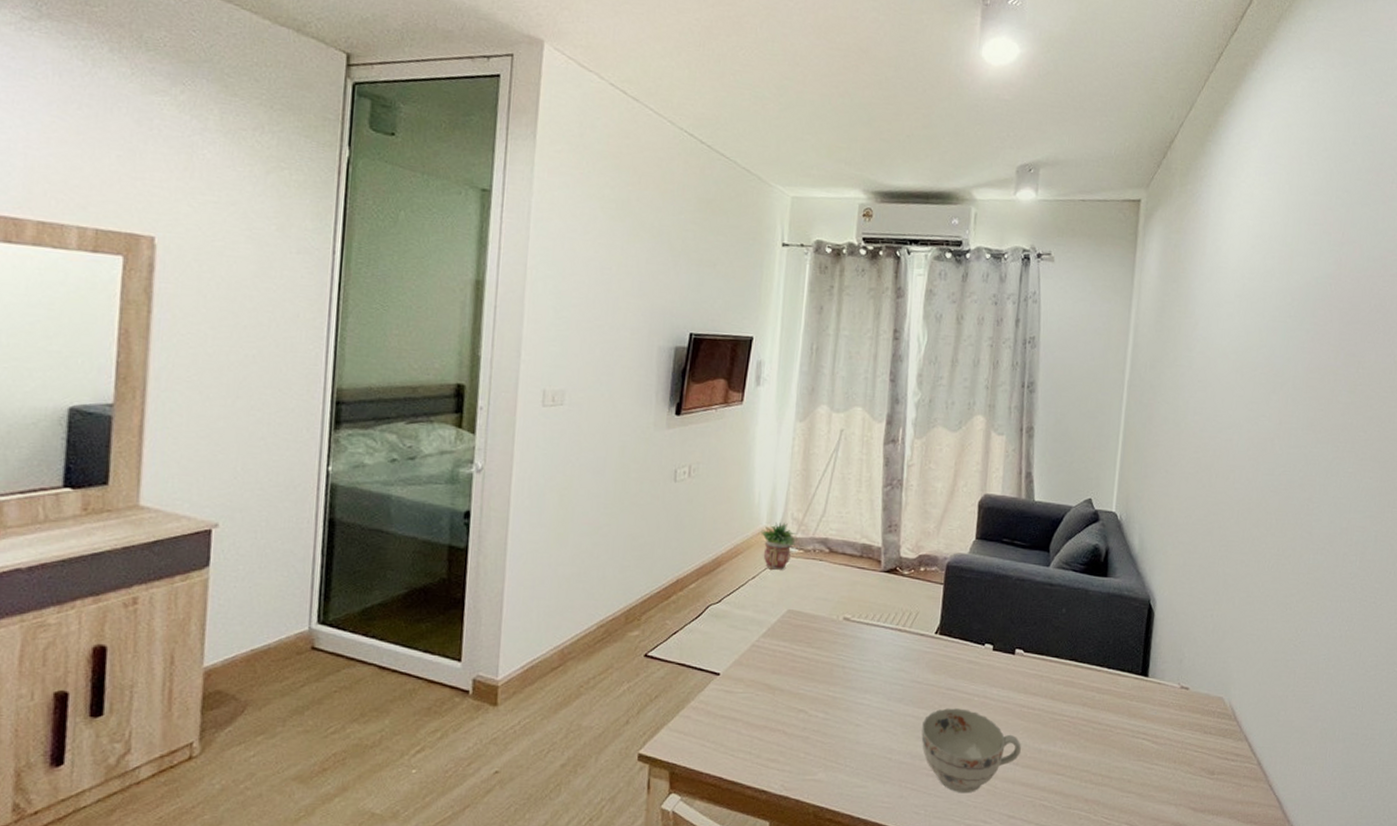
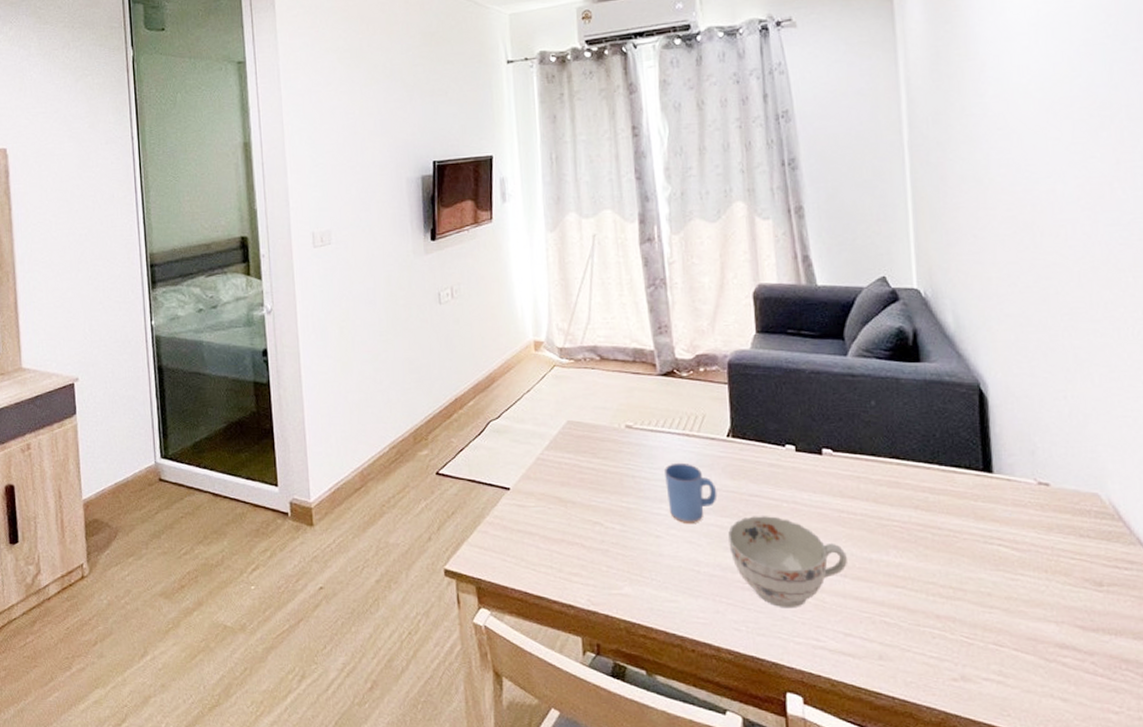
potted plant: present [760,521,798,571] -> none [527,333,567,383]
mug: none [872,655,919,713] -> present [665,462,717,523]

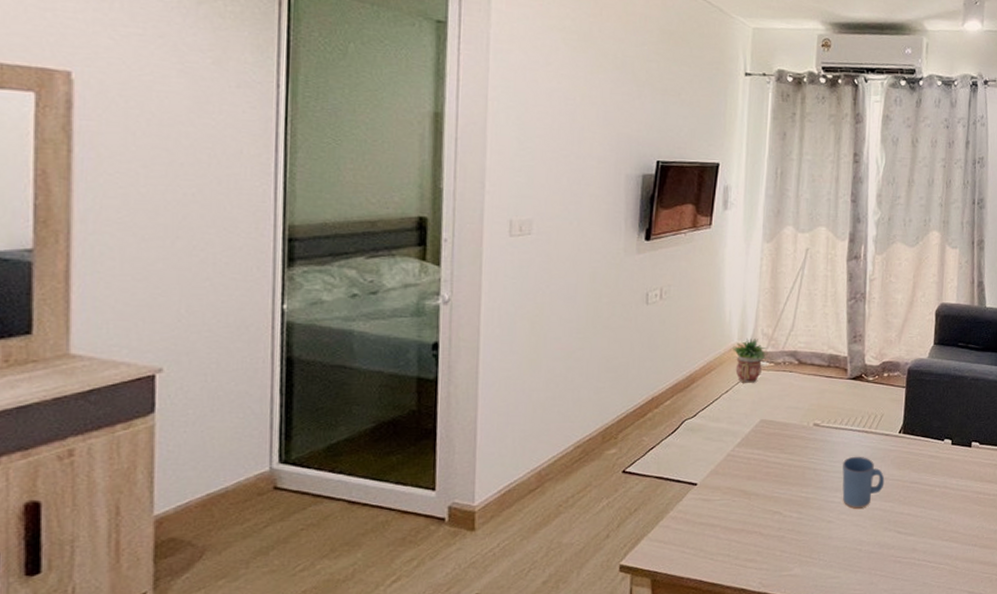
potted plant: none [527,333,567,383] -> present [731,337,769,384]
teacup: present [728,516,847,609] -> none [888,499,979,575]

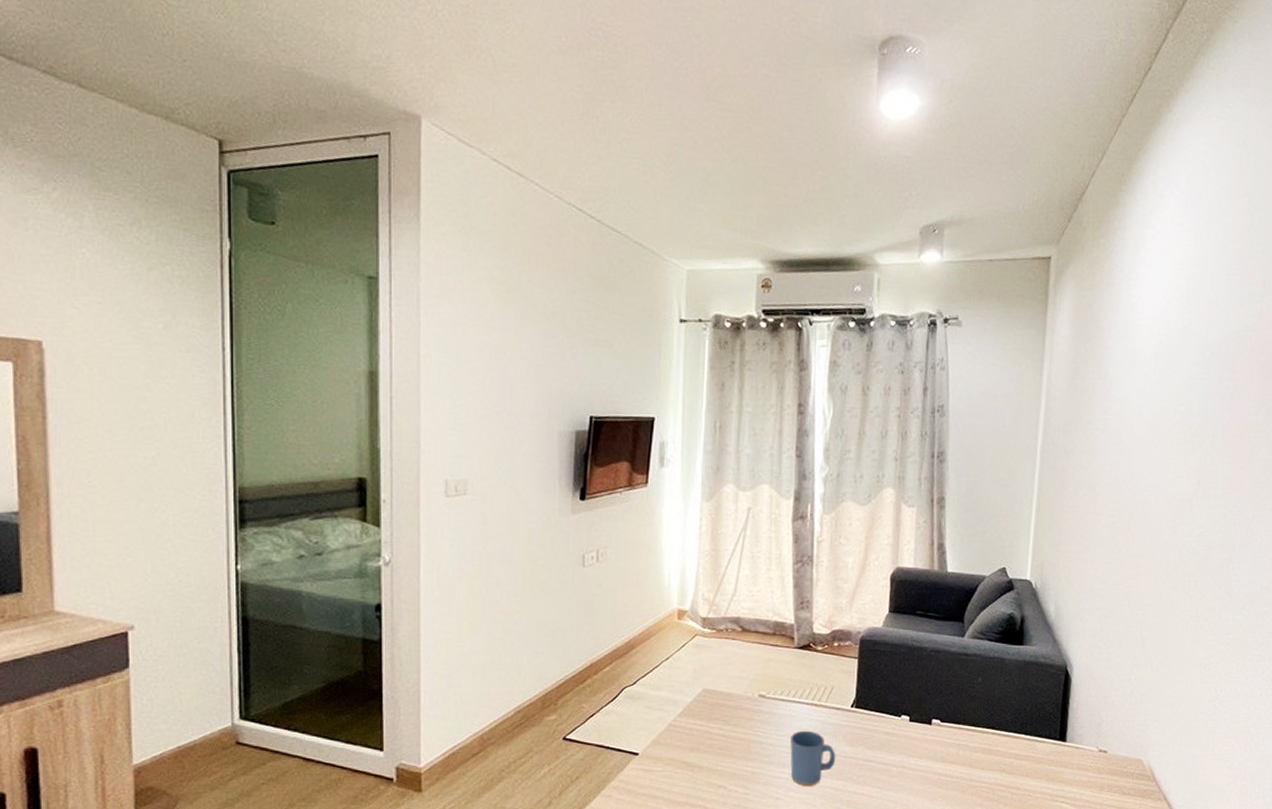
potted plant: present [731,337,769,384] -> none [671,602,710,652]

